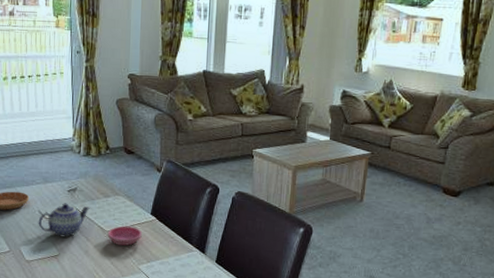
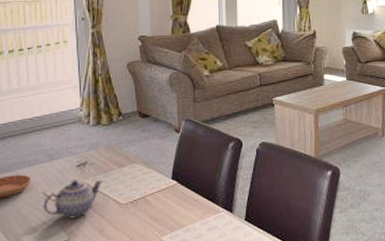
saucer: present [107,226,142,246] -> none [124,195,163,218]

